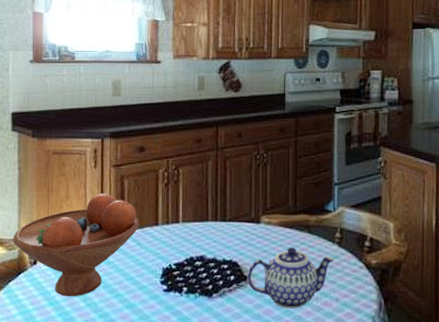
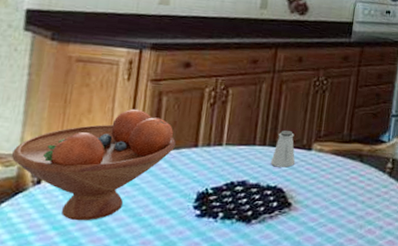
saltshaker: none [223,205,247,242] -> present [270,130,295,168]
teapot: present [247,247,334,309] -> none [291,175,383,236]

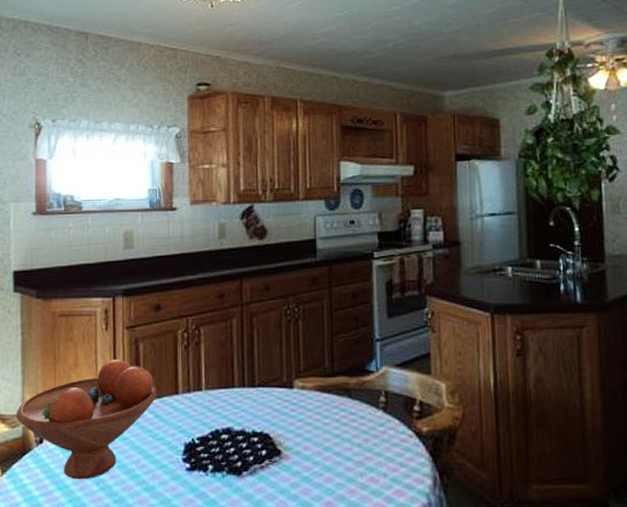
saltshaker: present [270,130,295,168] -> none [252,368,279,410]

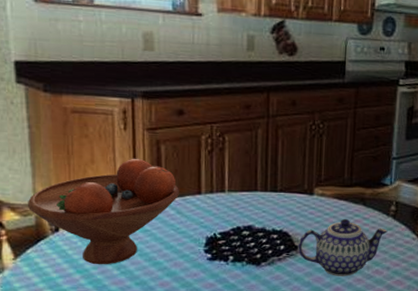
teapot: none [281,414,379,487] -> present [298,218,388,276]

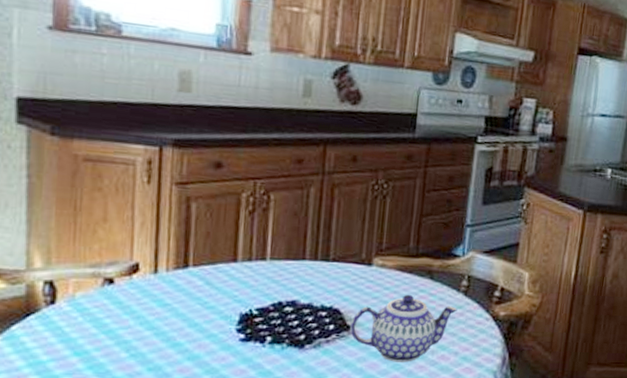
fruit bowl: present [28,158,179,265] -> none [18,217,210,346]

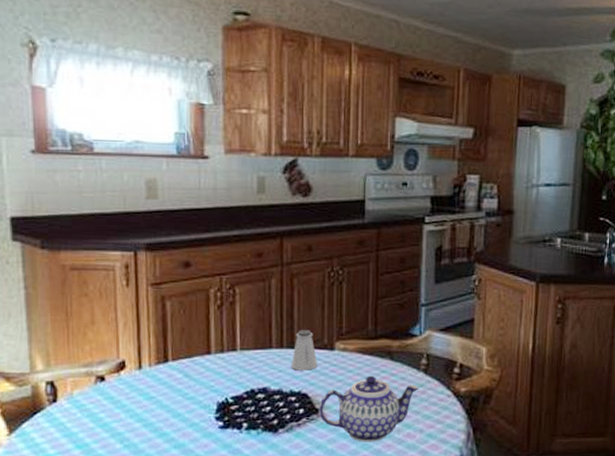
saltshaker: none [324,243,354,286] -> present [290,330,318,371]

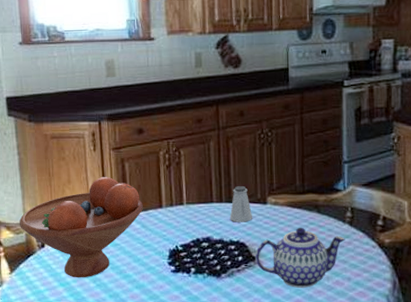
fruit bowl: none [24,317,187,438] -> present [19,176,143,278]

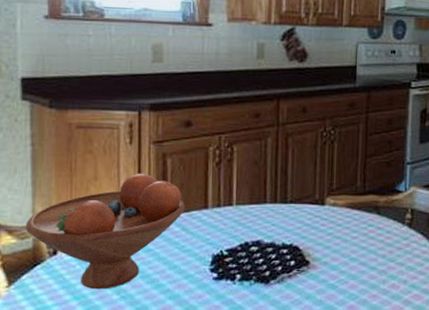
saltshaker: present [229,186,253,222] -> none [283,186,309,225]
teapot: present [255,227,345,288] -> none [309,229,404,293]

